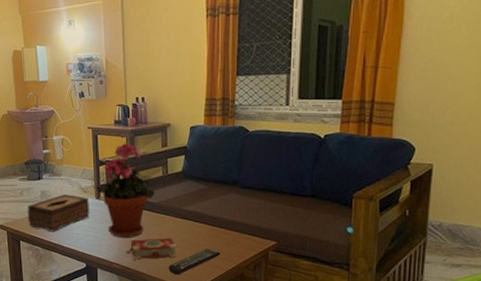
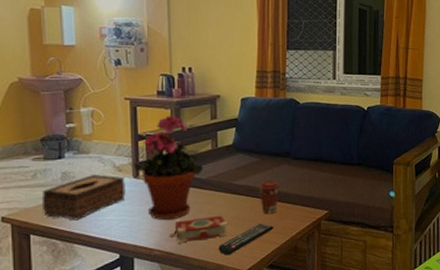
coffee cup: none [206,208,227,241] -> present [258,180,280,215]

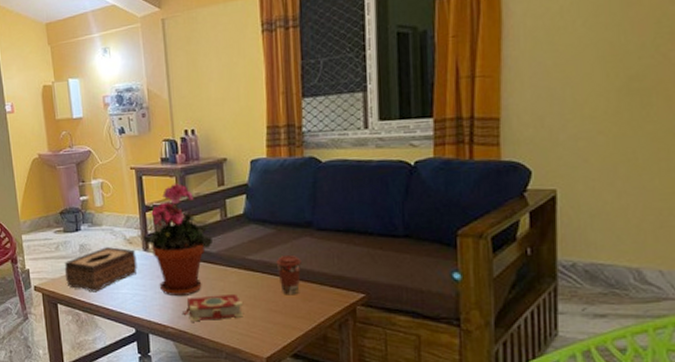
remote control: present [218,224,274,255] -> none [234,306,297,339]

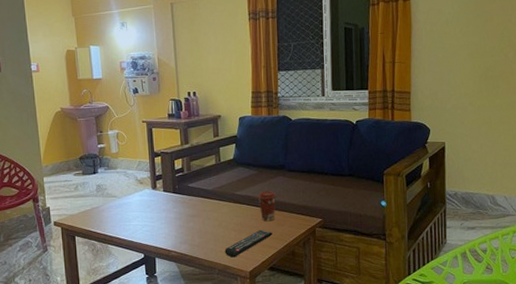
tissue box: present [64,247,138,292] -> none [82,187,147,225]
potted plant: present [143,182,212,296] -> none [152,134,209,225]
book: present [183,293,243,322] -> none [184,222,232,246]
remote control: none [234,306,297,339] -> present [224,230,273,258]

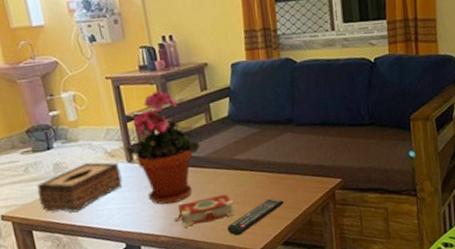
tissue box: none [82,187,147,225] -> present [37,162,123,213]
potted plant: none [152,134,209,225] -> present [126,90,200,205]
book: none [184,222,232,246] -> present [175,193,235,228]
coffee cup: present [257,191,277,222] -> none [262,151,286,189]

